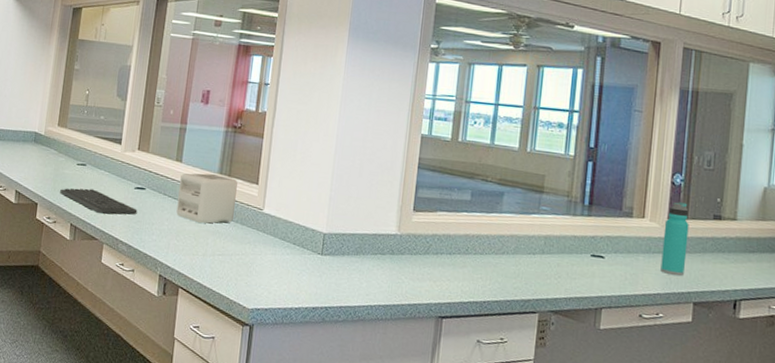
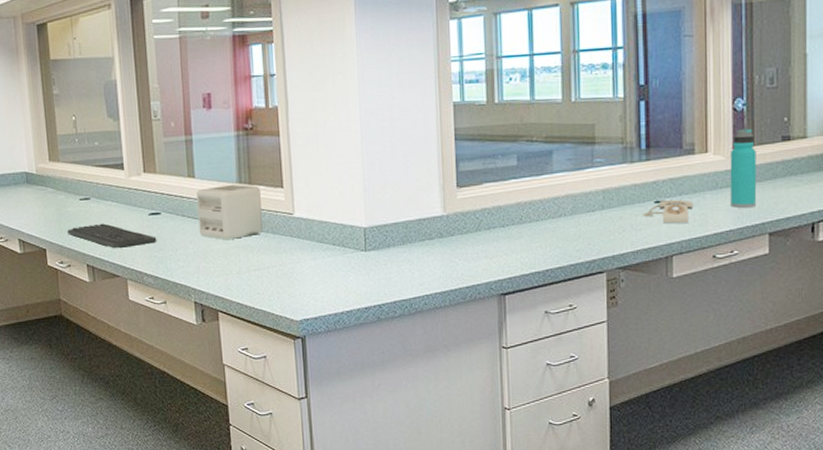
telephone: none [579,255,627,281] -> present [643,199,694,224]

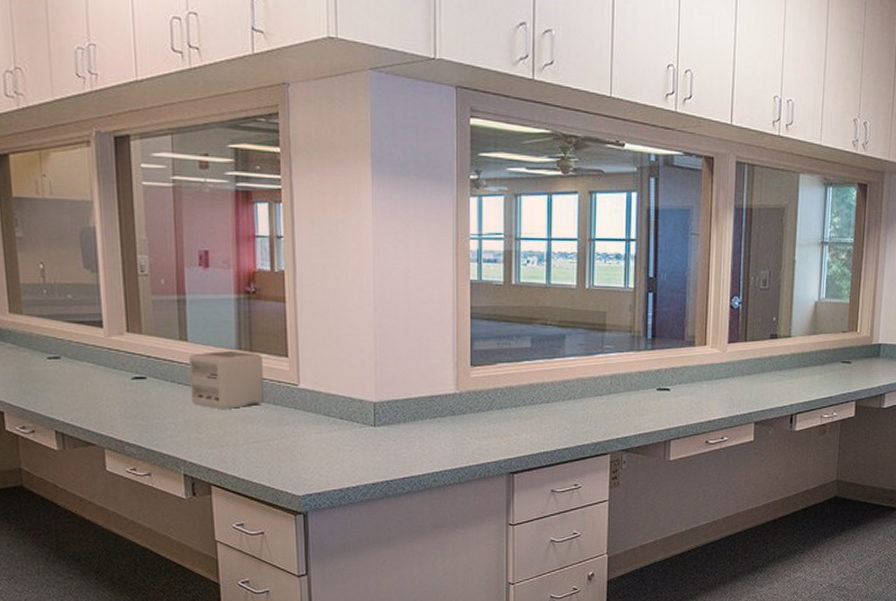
computer keyboard: present [67,223,157,249] -> none [31,386,141,415]
telephone: present [643,199,694,224] -> none [646,387,692,411]
water bottle: present [730,128,757,209] -> none [723,325,748,399]

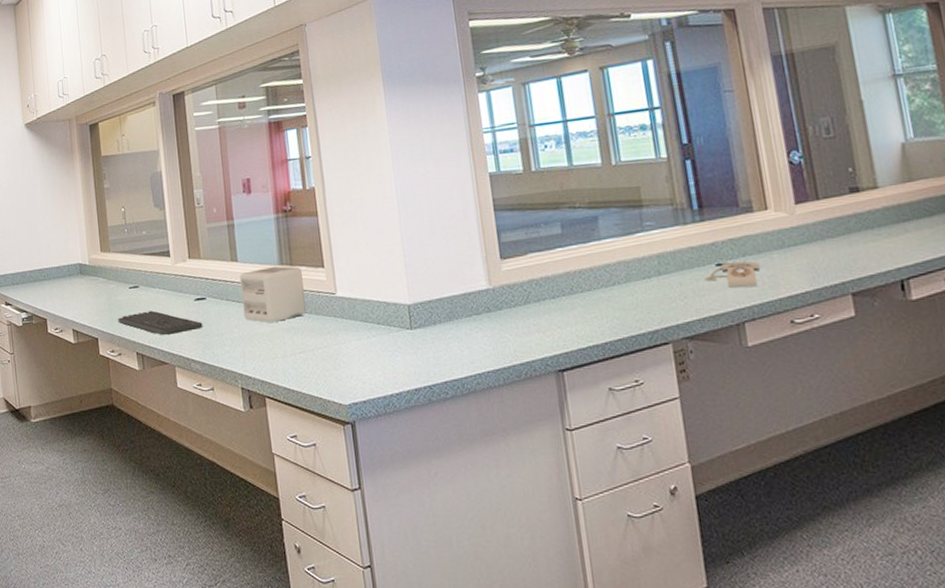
computer keyboard: none [31,386,141,415] -> present [118,310,203,336]
telephone: none [646,387,692,411] -> present [704,260,761,288]

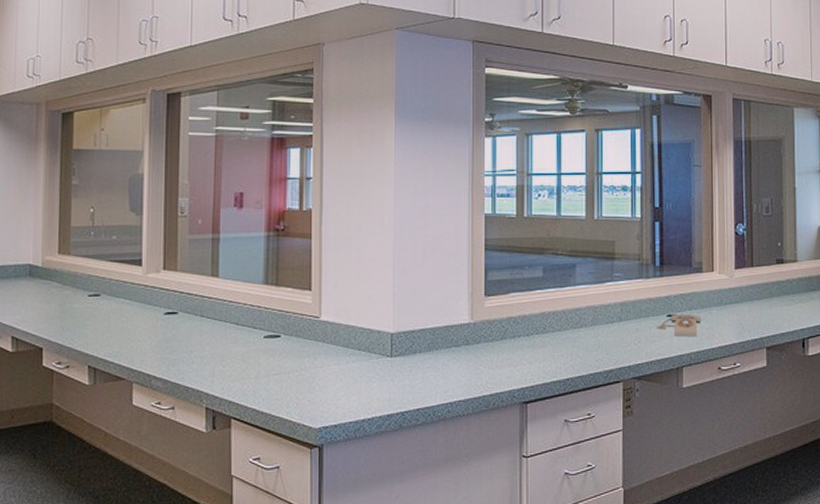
computer keyboard: present [118,310,203,336] -> none [70,322,171,350]
desk organizer: present [240,266,307,324] -> none [218,285,288,343]

